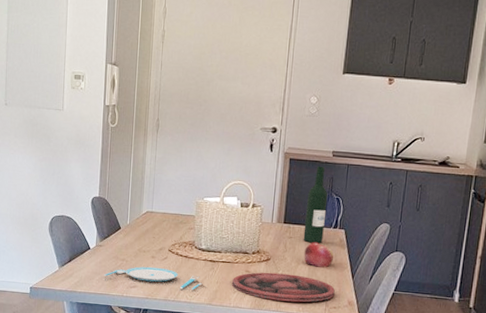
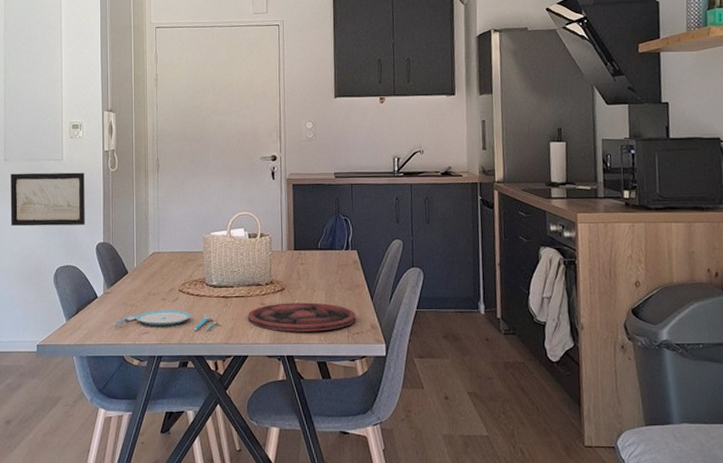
wall art: none [9,119,84,178] -> present [10,172,85,227]
wine bottle: present [303,165,328,244] -> none [315,188,336,268]
fruit: present [304,242,334,268] -> none [319,266,349,292]

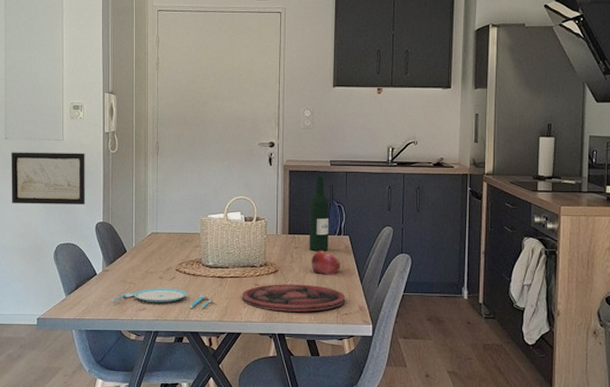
wine bottle: none [315,188,336,268] -> present [309,175,330,252]
fruit: none [319,266,349,292] -> present [311,251,340,275]

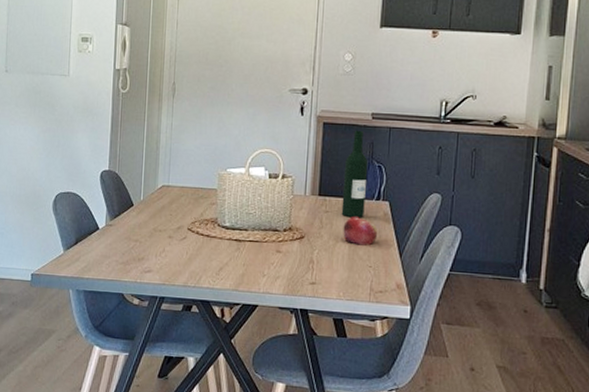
wall art: present [11,152,85,204] -> none [9,87,92,149]
plate: present [112,288,213,308] -> none [115,248,228,275]
plate: present [241,284,345,312] -> none [260,252,380,287]

